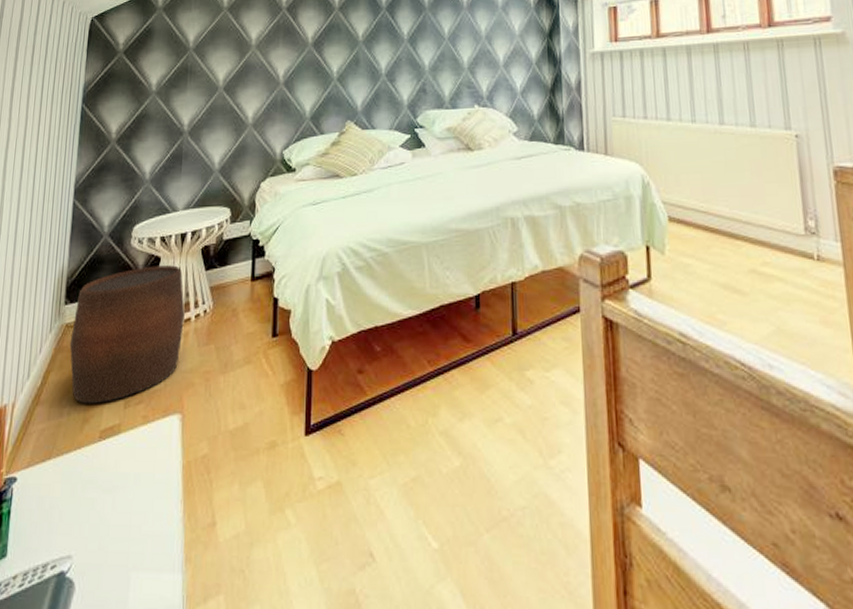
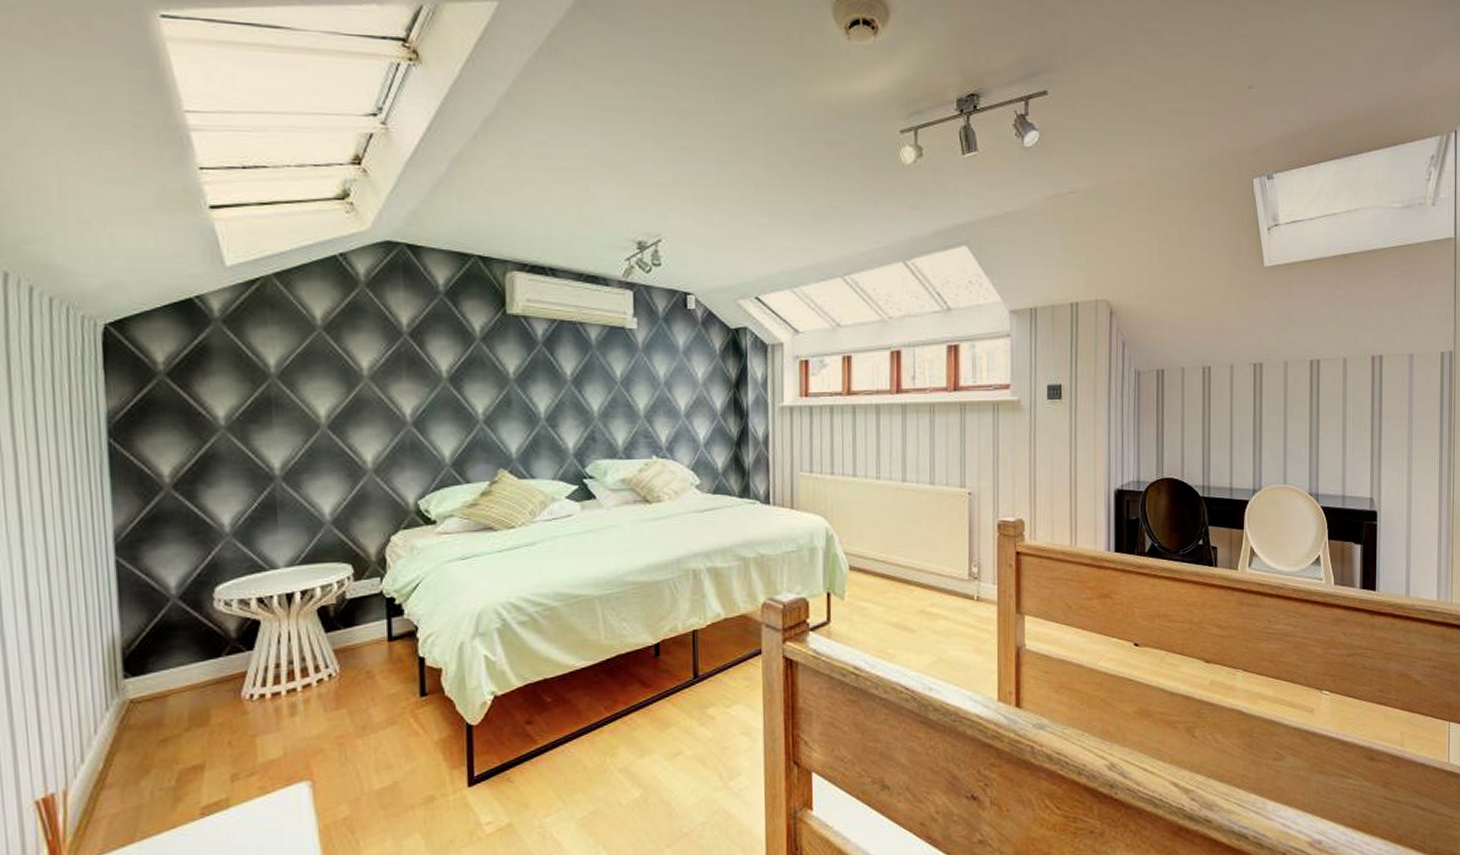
stool: present [69,265,185,404] -> none [139,628,303,783]

